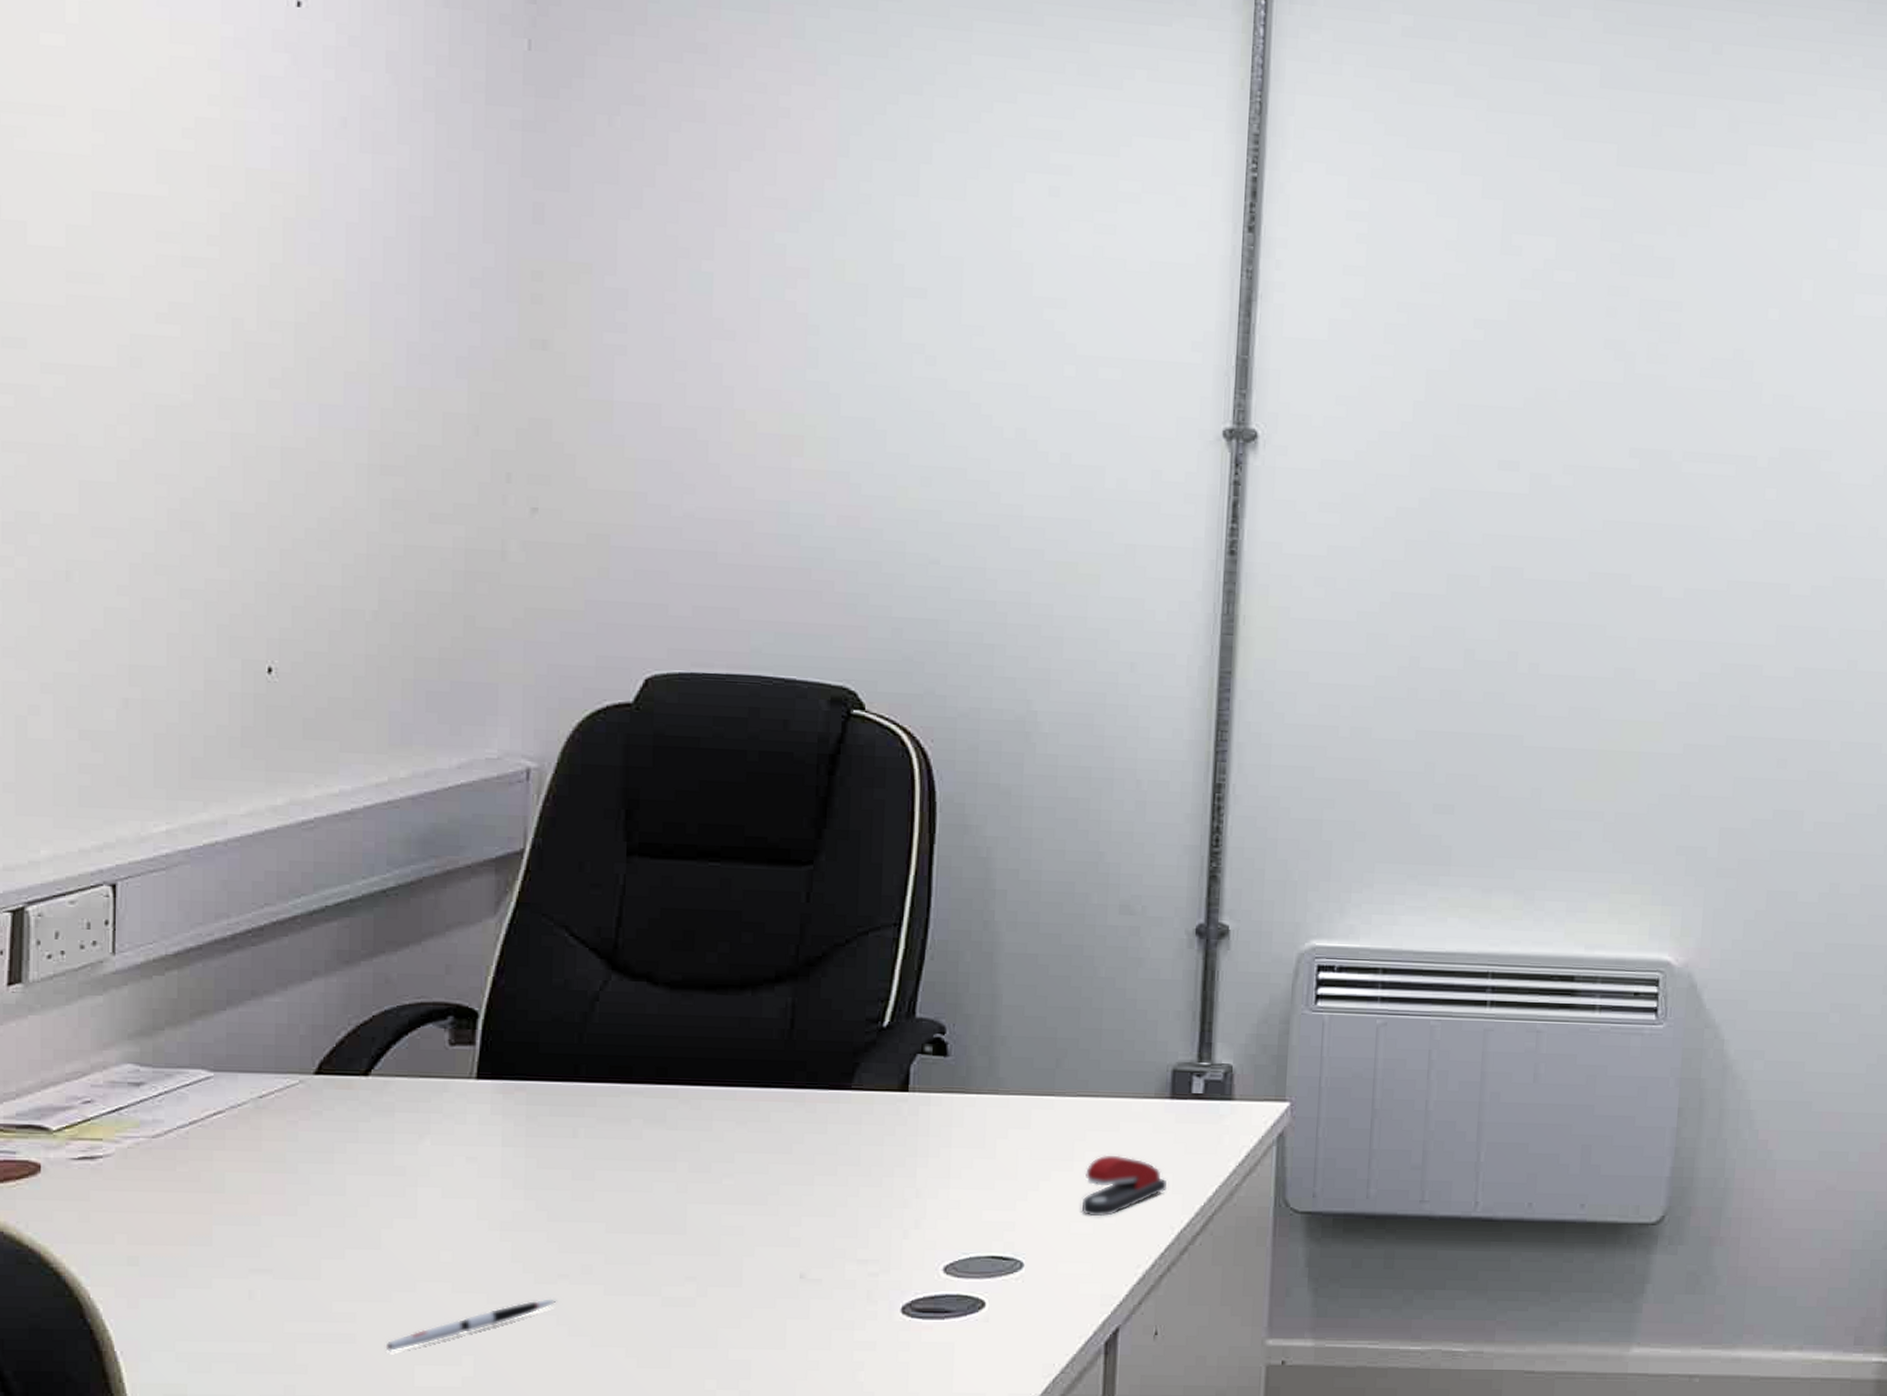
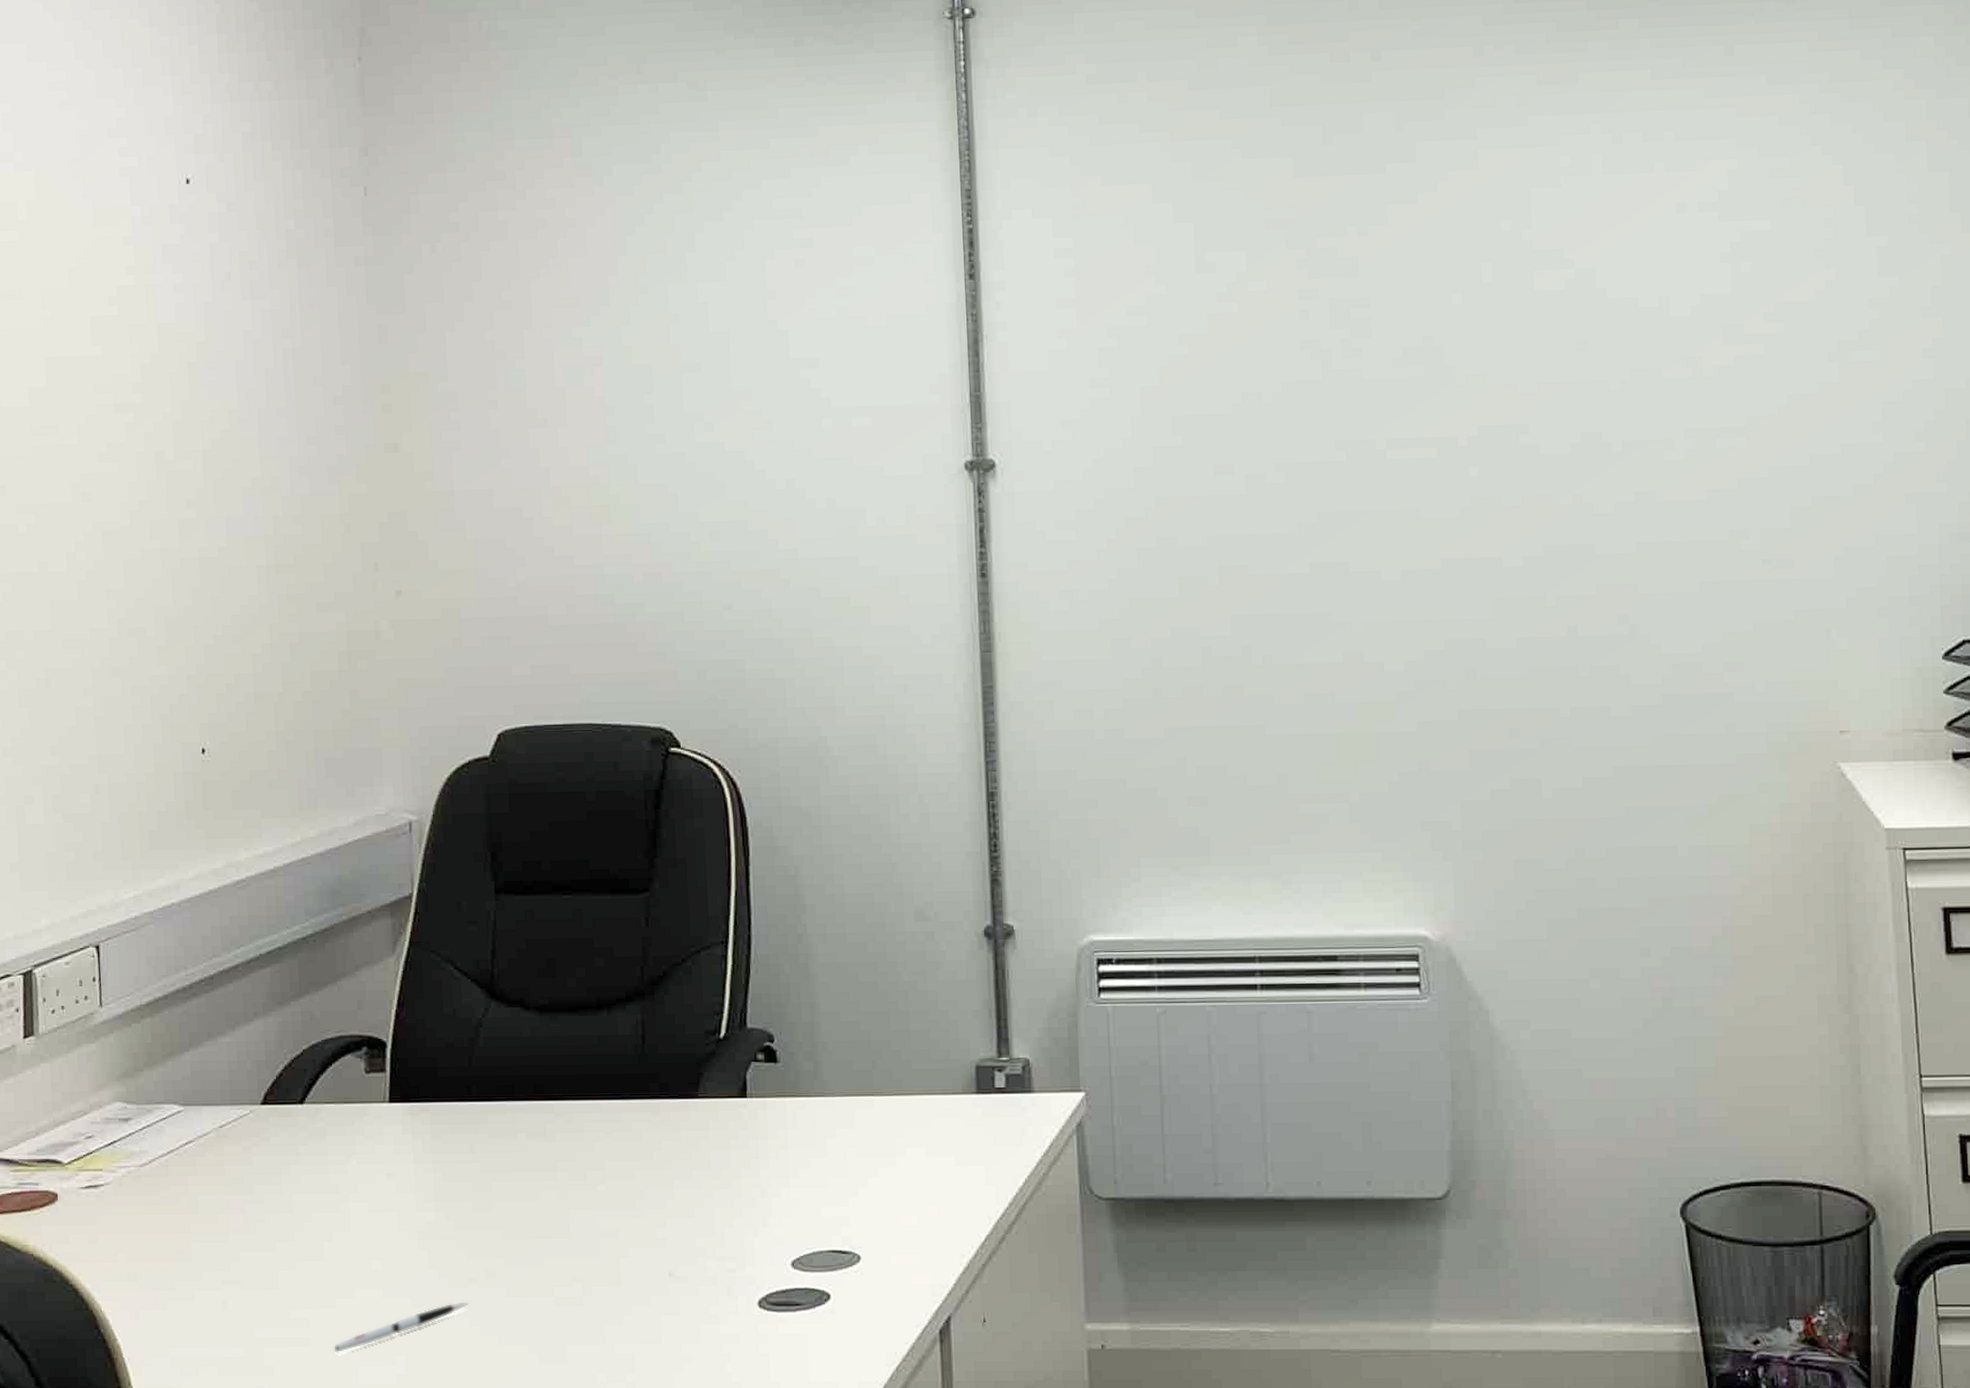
stapler: present [1082,1155,1167,1217] -> none [907,1150,981,1210]

